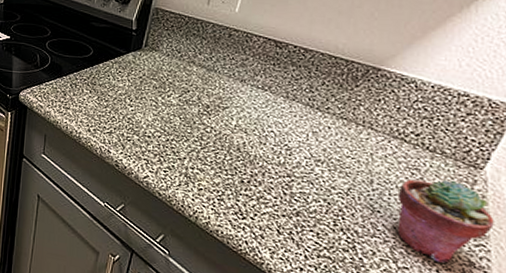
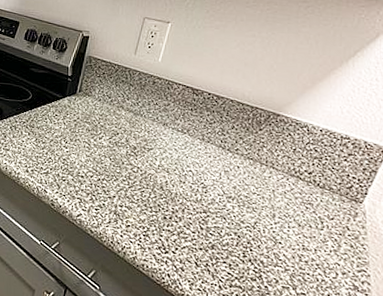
potted succulent: present [397,179,494,263] -> none [295,212,372,288]

